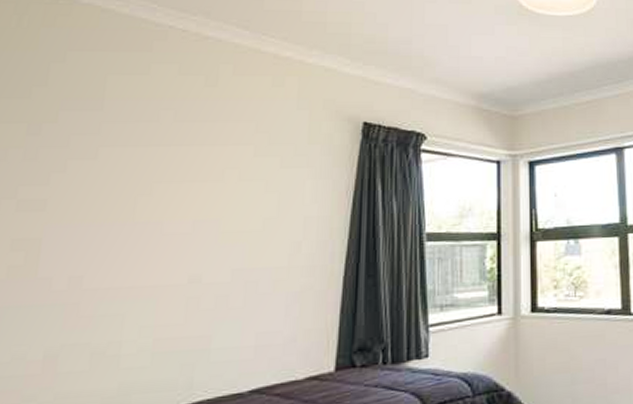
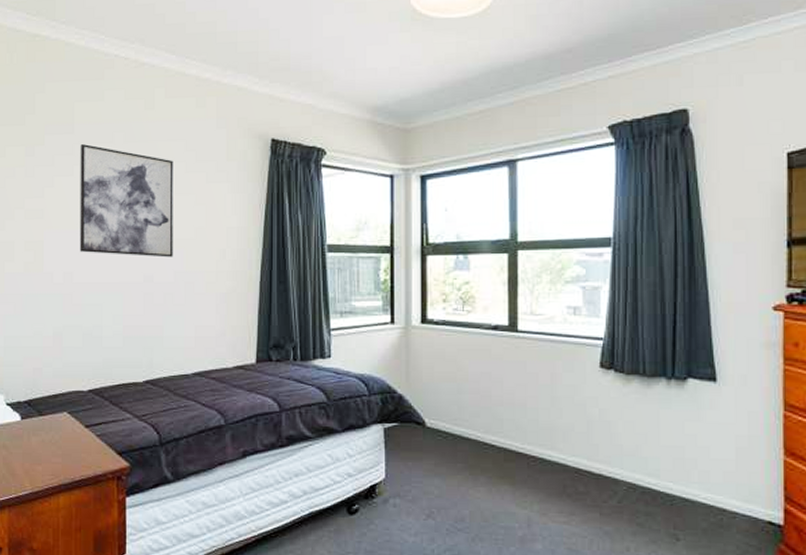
wall art: none [96,123,239,254] -> present [79,144,173,258]

